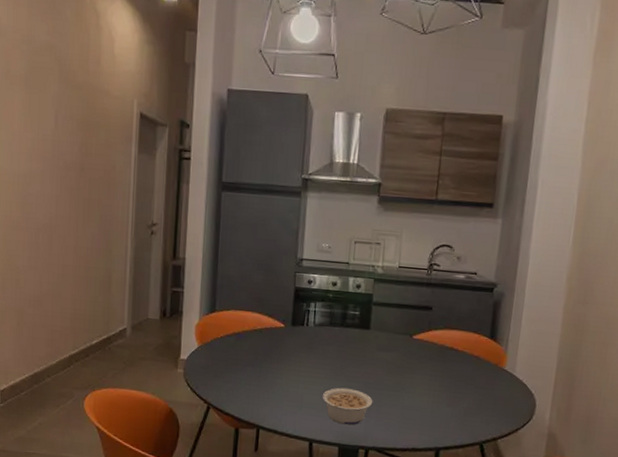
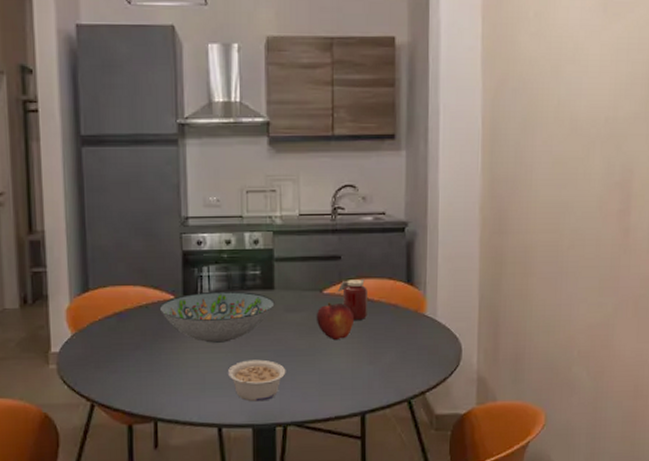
decorative bowl: none [270,324,369,370] -> present [159,291,275,343]
fruit: none [404,347,439,382] -> present [316,302,355,341]
jar: none [427,328,453,366] -> present [338,278,368,320]

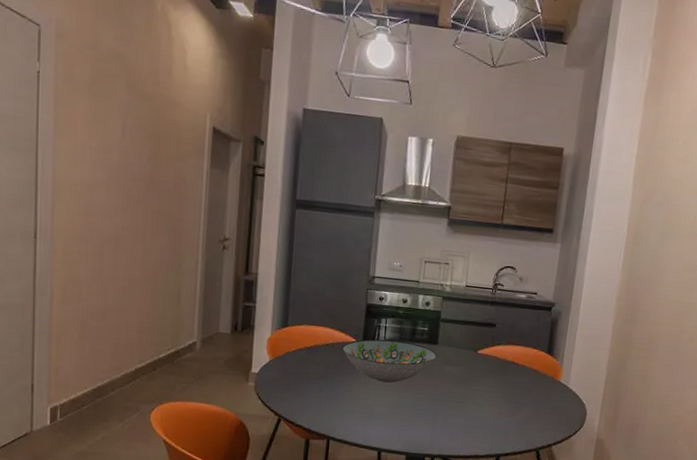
legume: present [227,359,286,402] -> none [390,399,439,435]
fruit: present [316,302,355,341] -> none [468,361,501,393]
jar: present [338,278,368,320] -> none [490,344,515,379]

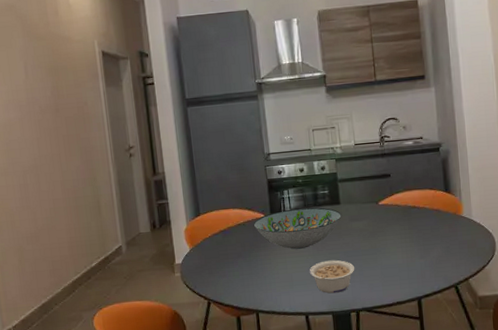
legume: none [390,399,439,435] -> present [309,260,355,294]

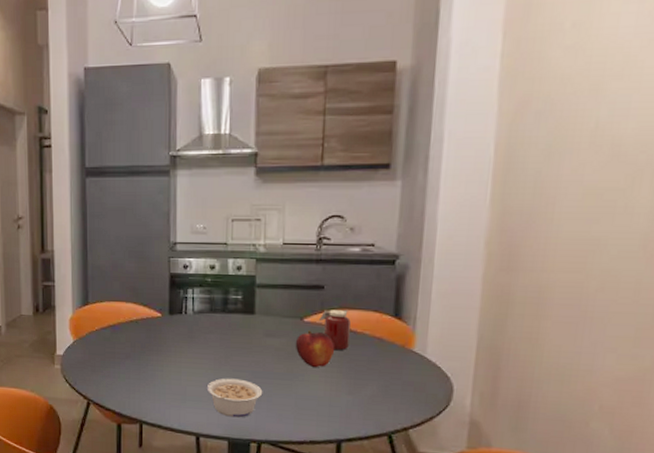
decorative bowl: present [253,207,342,249] -> none [147,312,255,360]
fruit: none [374,211,406,241] -> present [295,330,335,368]
jar: none [390,190,416,224] -> present [319,309,351,350]

